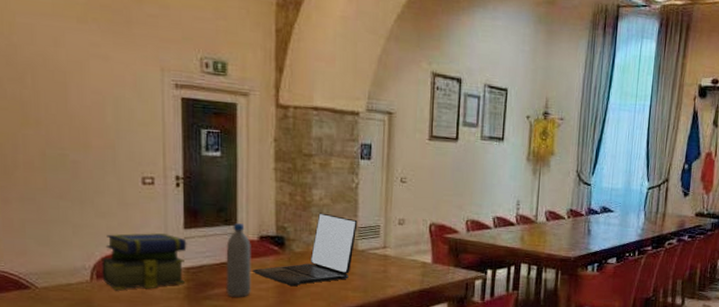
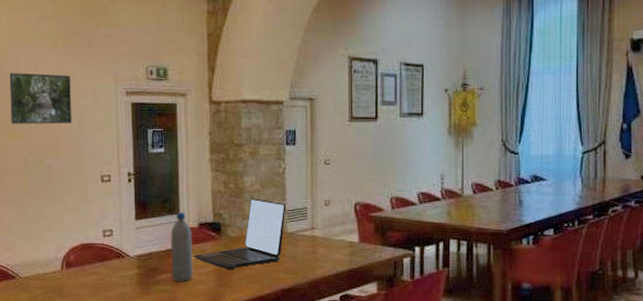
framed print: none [20,46,106,115] -> present [9,73,72,124]
stack of books: present [100,233,187,290] -> none [69,225,138,277]

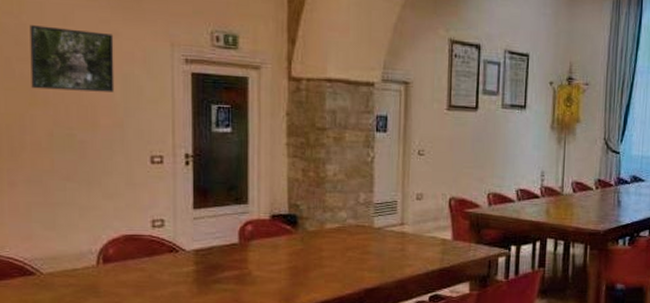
water bottle: present [171,212,193,281] -> none [237,202,263,280]
laptop: present [194,198,286,270] -> none [264,189,374,268]

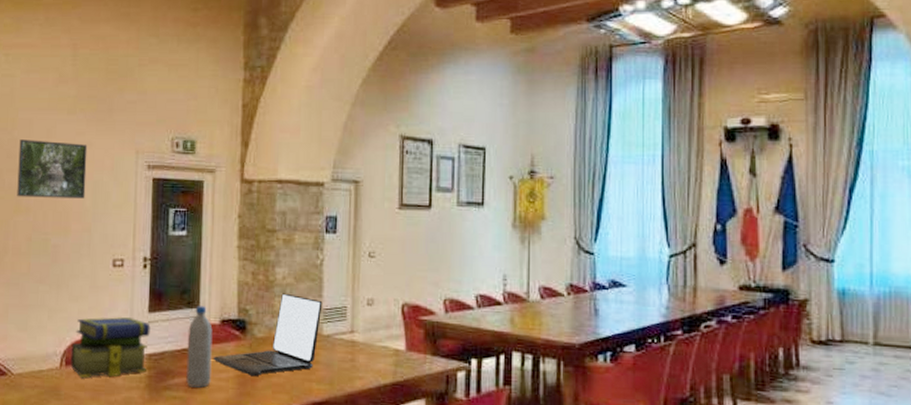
stack of books: none [107,214,196,274] -> present [69,317,151,378]
water bottle: none [237,202,263,280] -> present [186,306,213,388]
laptop: none [264,189,374,268] -> present [213,293,323,377]

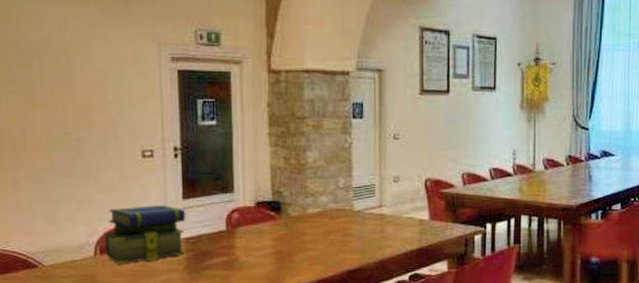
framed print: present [17,139,88,199] -> none [28,32,107,92]
water bottle: present [186,306,213,388] -> none [224,191,249,265]
laptop: present [213,293,323,377] -> none [250,175,353,252]

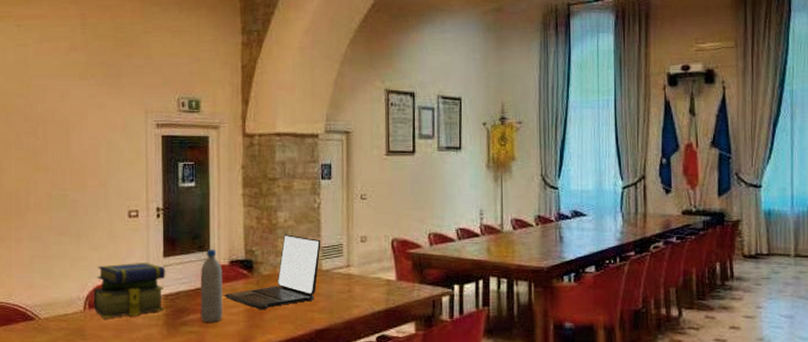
water bottle: none [224,191,249,265] -> present [200,249,223,322]
laptop: none [250,175,353,252] -> present [224,234,321,310]

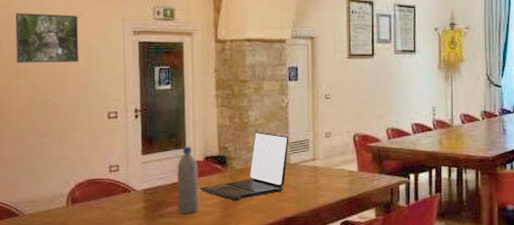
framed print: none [35,104,100,157] -> present [15,13,79,63]
stack of books: present [92,263,166,318] -> none [74,160,145,213]

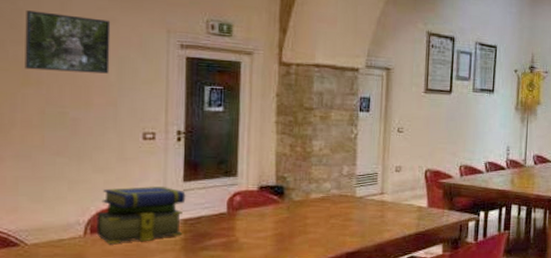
stack of books: none [74,160,145,213] -> present [95,186,186,243]
water bottle: present [177,147,199,214] -> none [224,175,251,246]
laptop: present [200,132,289,201] -> none [251,162,356,234]

